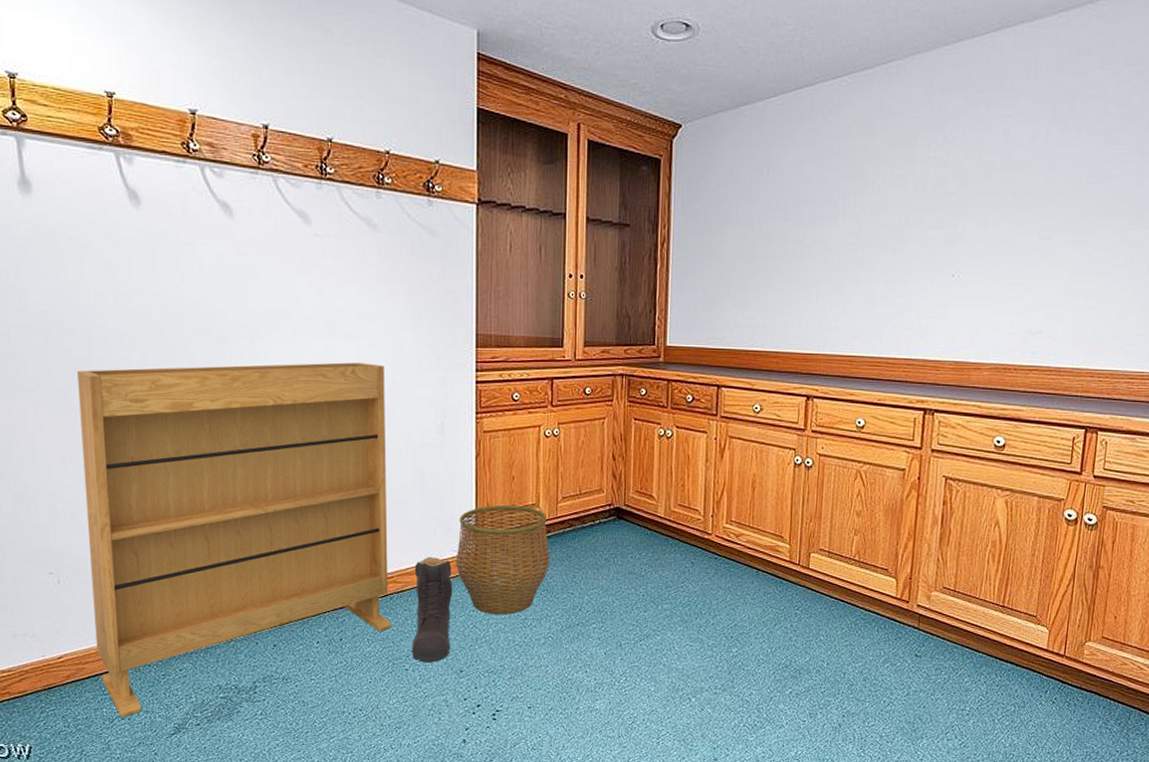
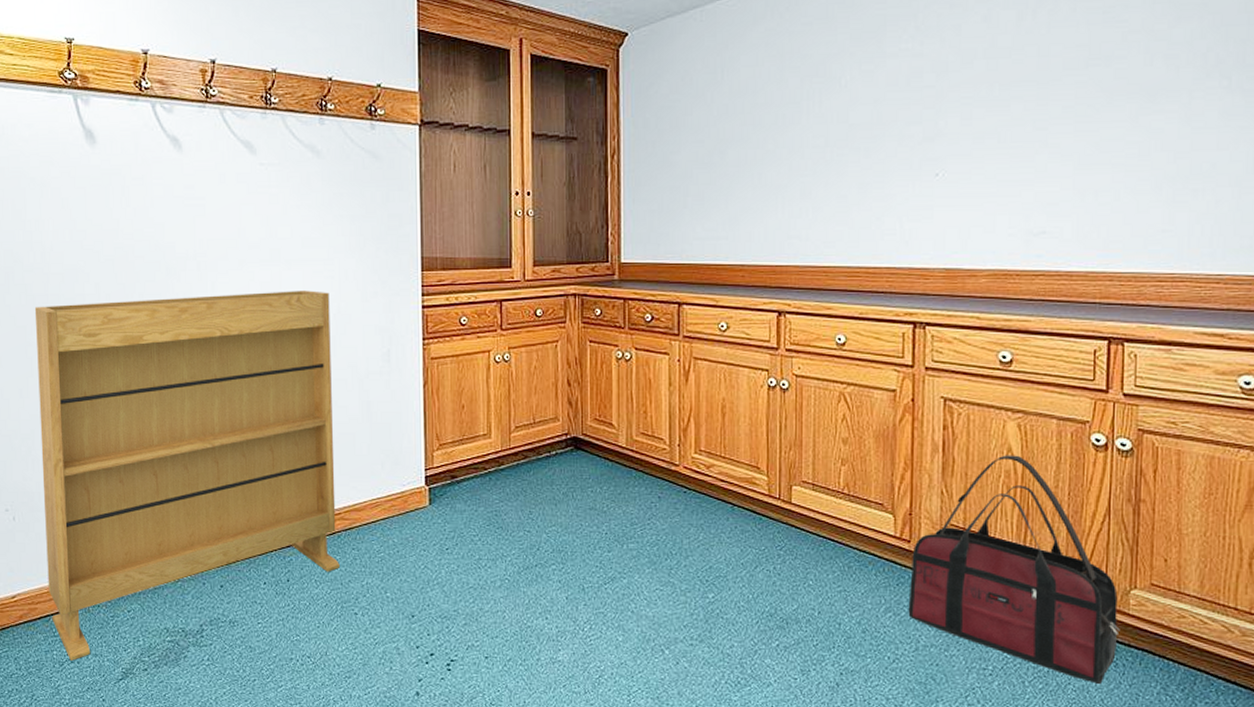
boot: present [411,557,453,663] -> none [360,492,403,607]
basket: present [456,504,550,614] -> none [405,434,504,554]
duffel bag: none [903,527,1075,721] -> present [908,455,1120,685]

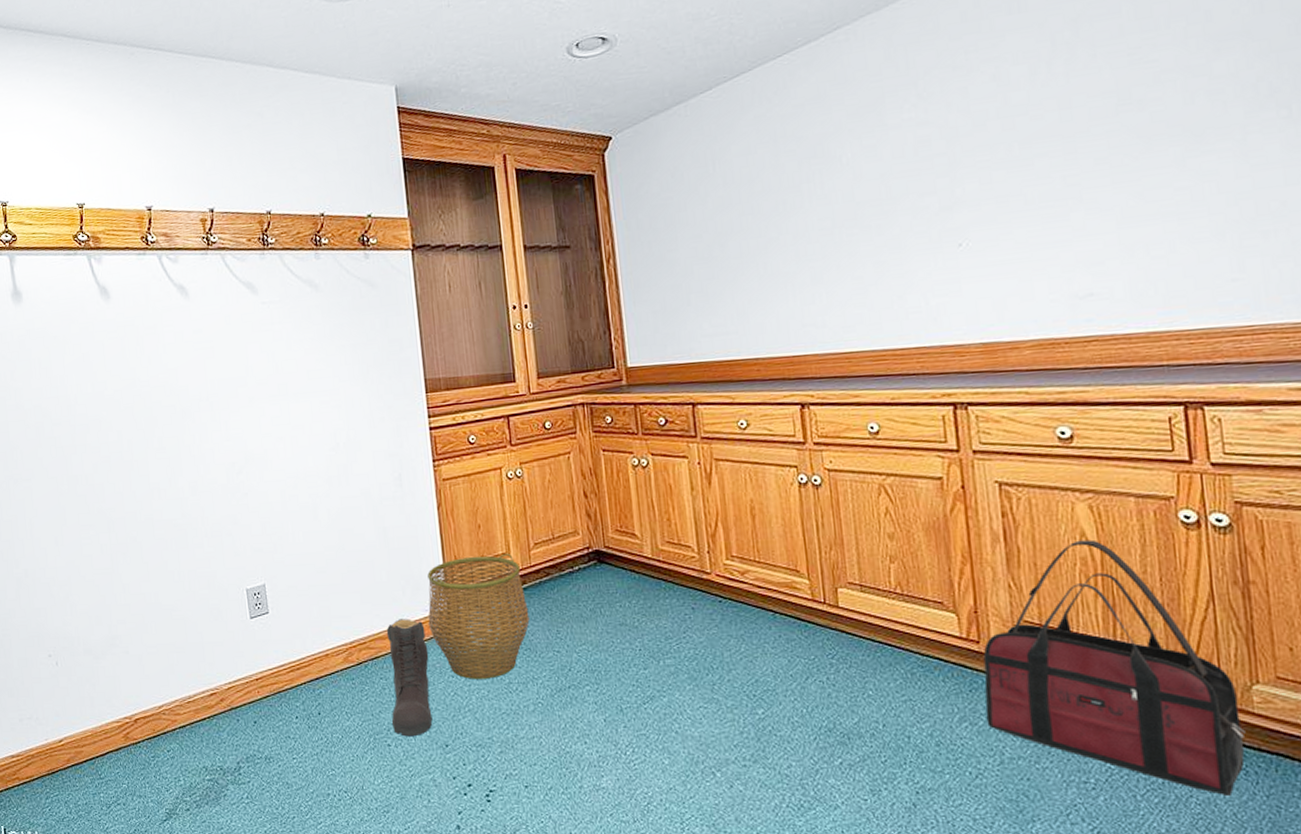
shoe rack: present [34,290,340,661] -> none [64,421,369,803]
boot: none [360,492,403,607] -> present [386,619,433,737]
basket: none [405,434,504,554] -> present [427,553,530,679]

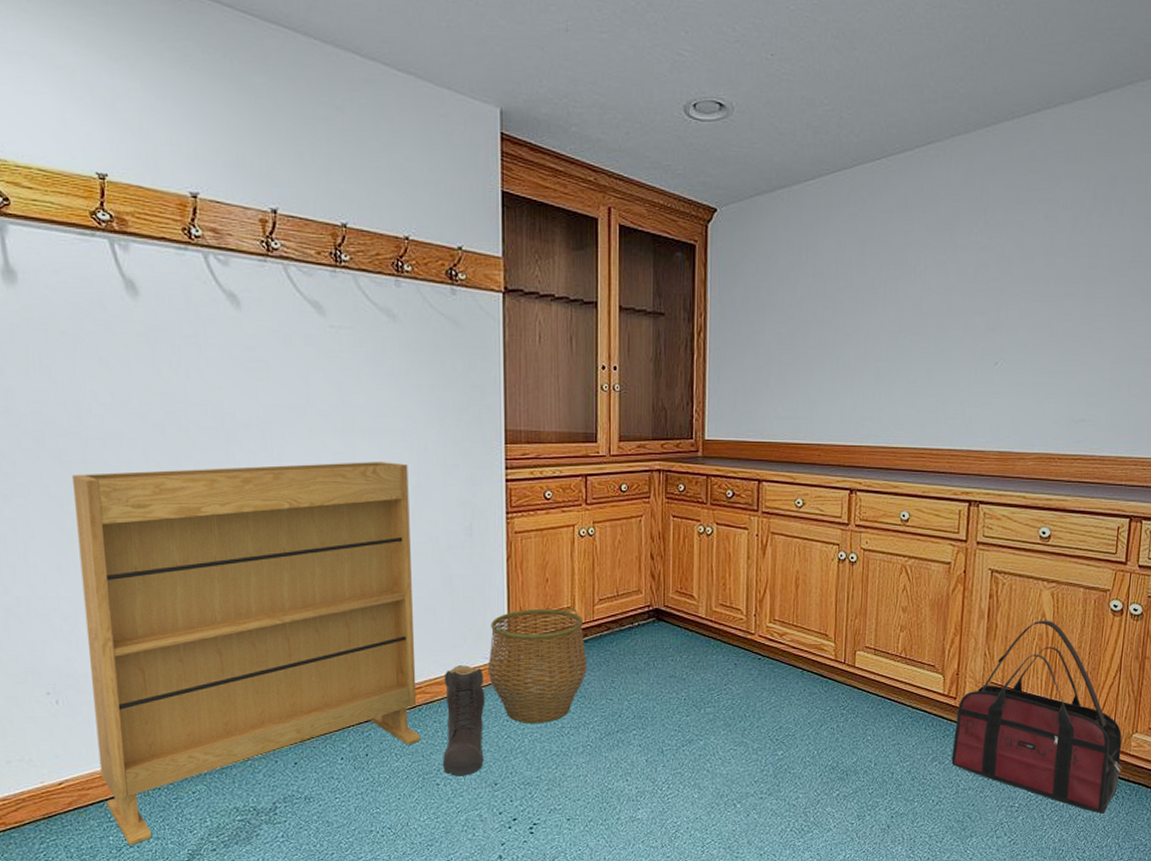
shoe rack: none [64,421,369,803] -> present [71,462,421,845]

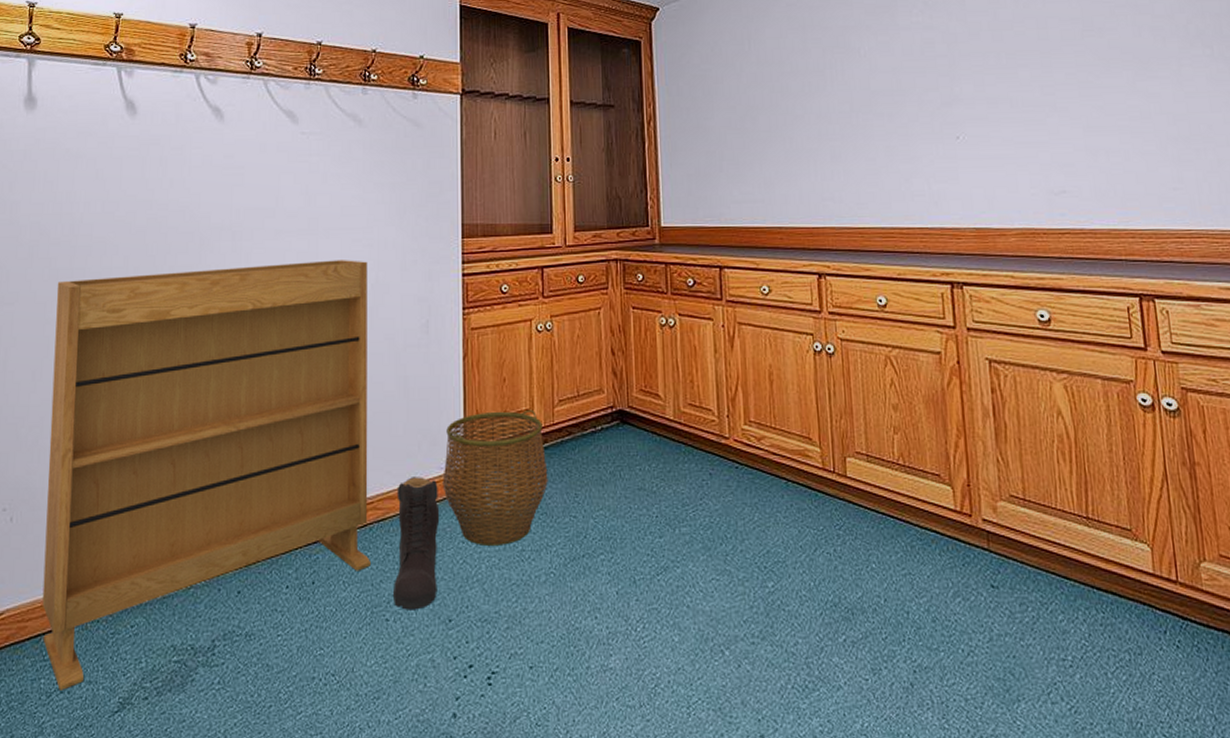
duffel bag: present [951,620,1123,815] -> none [975,418,1197,674]

